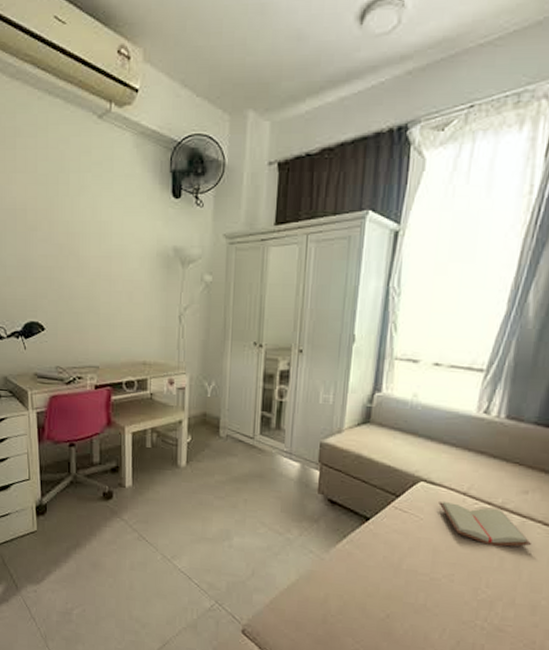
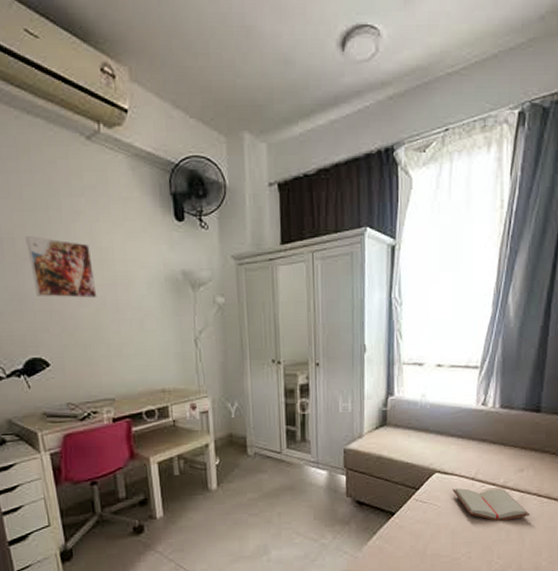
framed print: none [36,208,93,270] -> present [26,236,97,299]

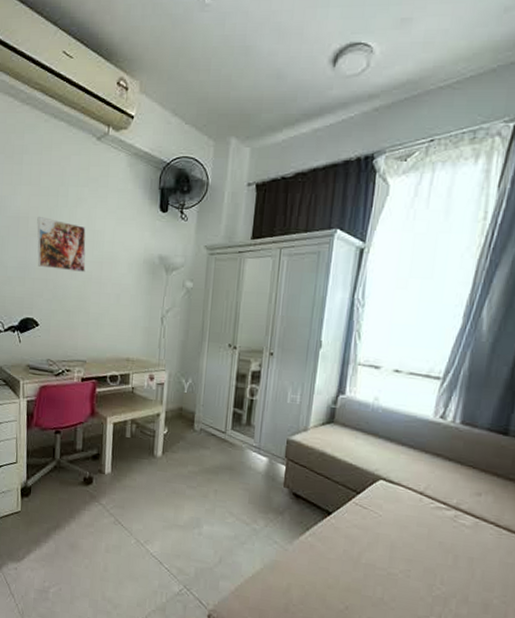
paperback book: present [452,488,530,521] -> none [397,500,484,546]

